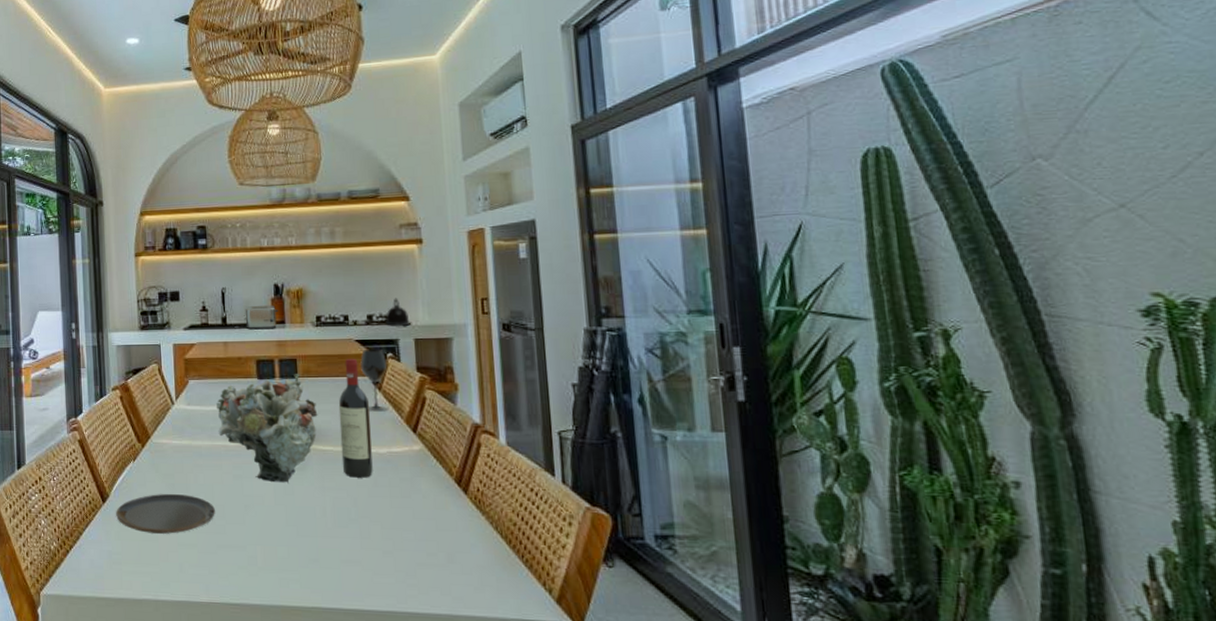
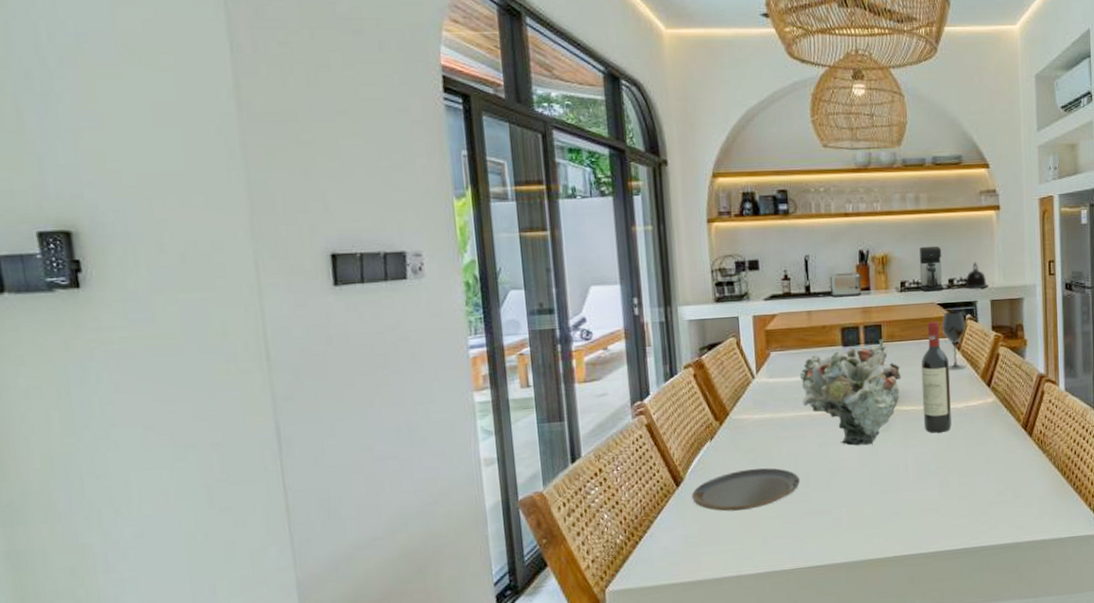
coffee maker: none [335,280,362,328] -> present [919,246,944,292]

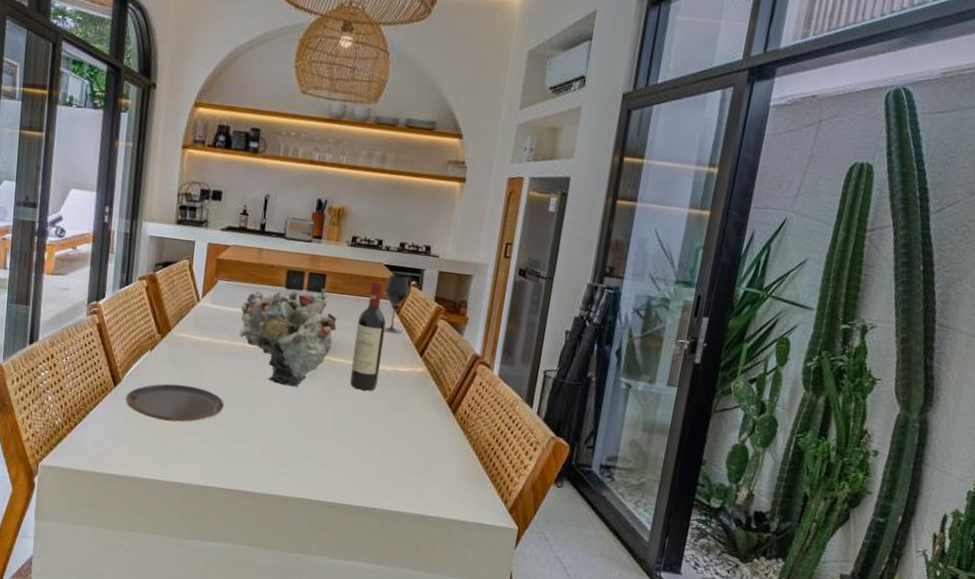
coffee maker: present [919,246,944,292] -> none [371,205,398,253]
kettle: present [965,262,987,290] -> none [416,230,438,259]

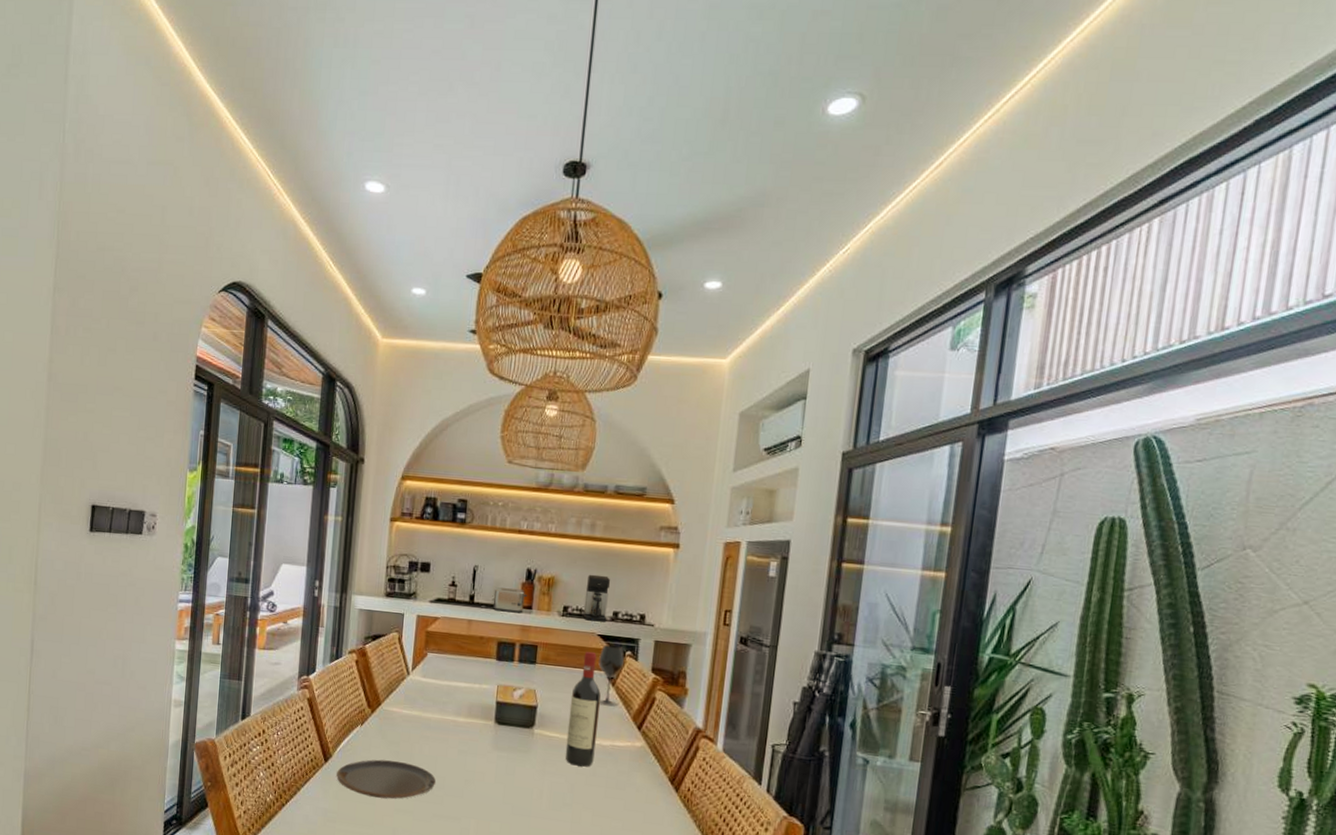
flower arrangement: present [239,288,337,388] -> none [449,660,550,763]
coffee maker: none [371,205,398,253] -> present [583,574,610,622]

